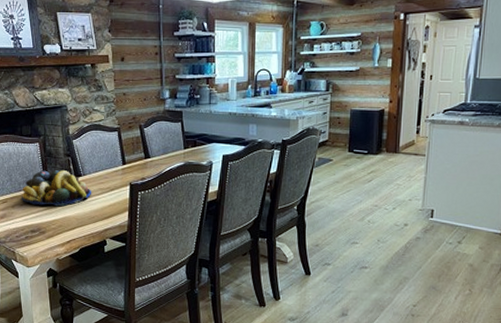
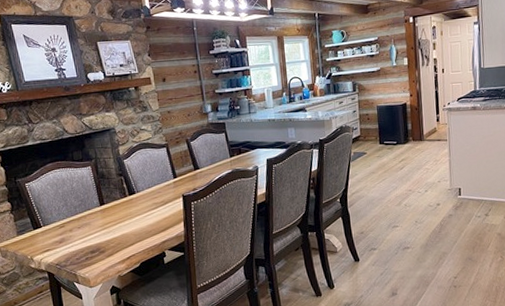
fruit bowl: present [22,170,91,207] -> none [78,190,146,226]

